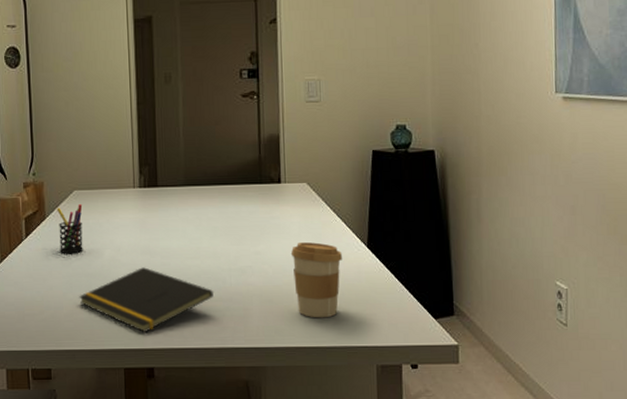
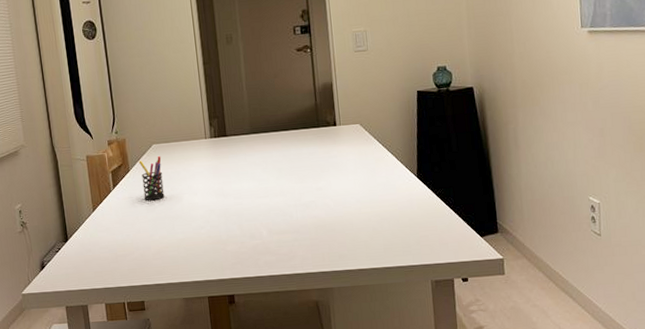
notepad: present [79,267,215,332] -> none [164,208,283,265]
coffee cup: present [290,241,342,318] -> none [349,176,395,243]

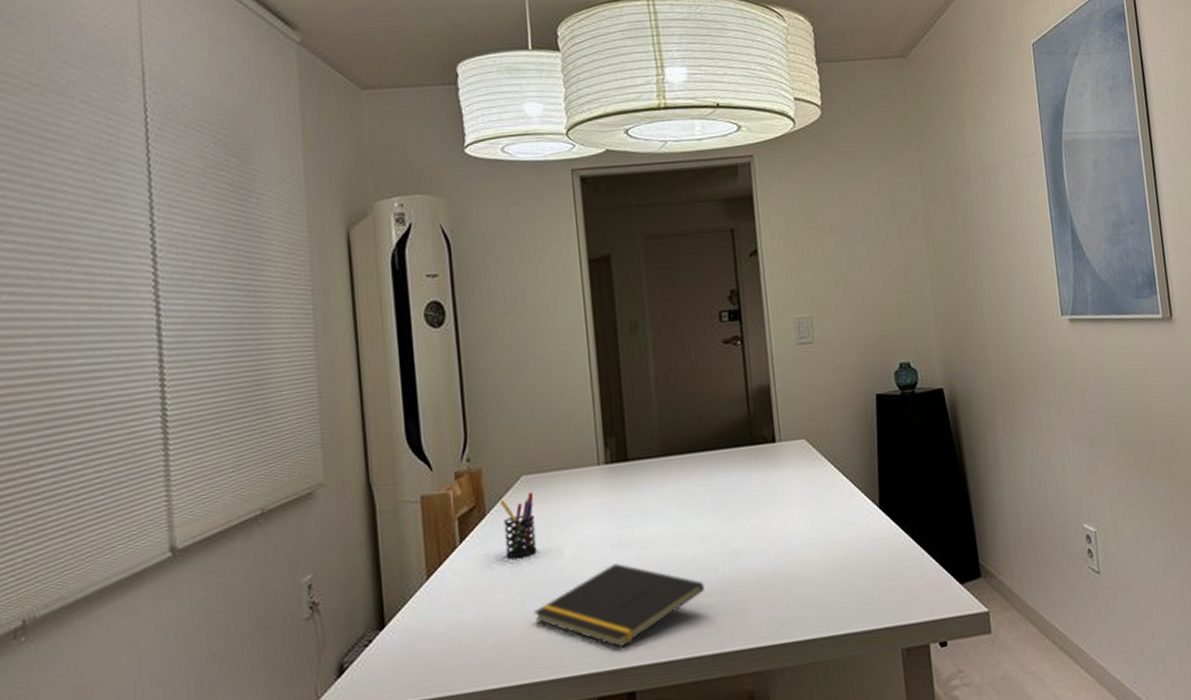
notepad: none [164,208,283,265] -> present [534,563,705,648]

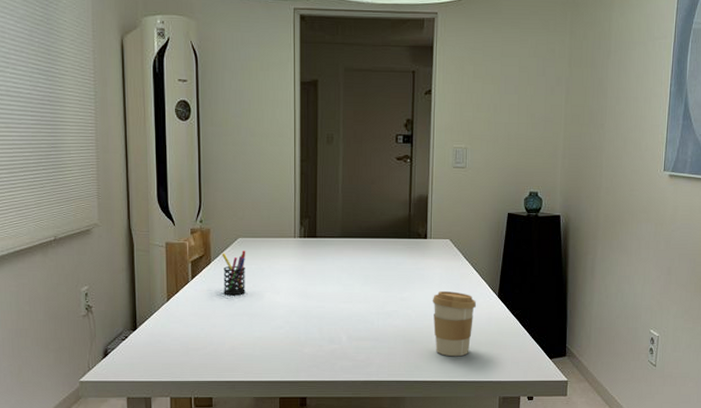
notepad: present [534,563,705,648] -> none [240,309,363,366]
coffee cup: none [792,509,852,601] -> present [432,290,476,357]

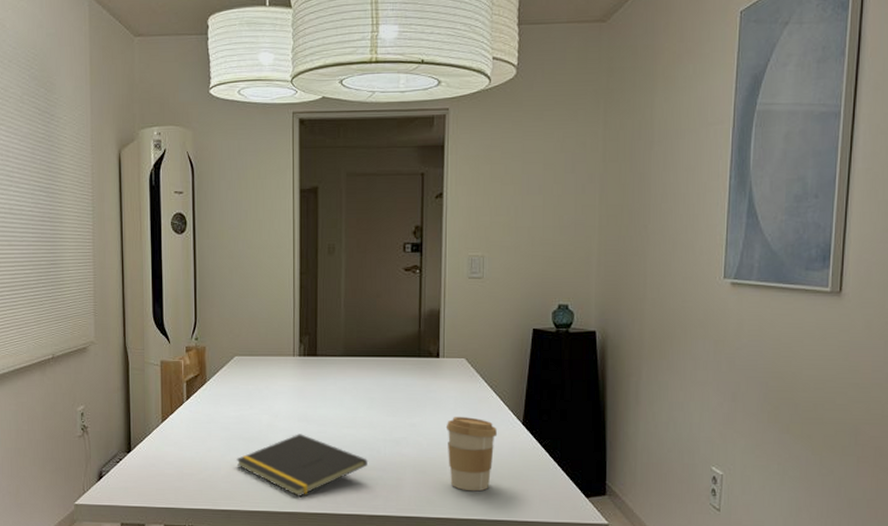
pen holder: present [222,251,246,296] -> none [218,370,243,418]
notepad: none [240,309,363,366] -> present [236,434,369,496]

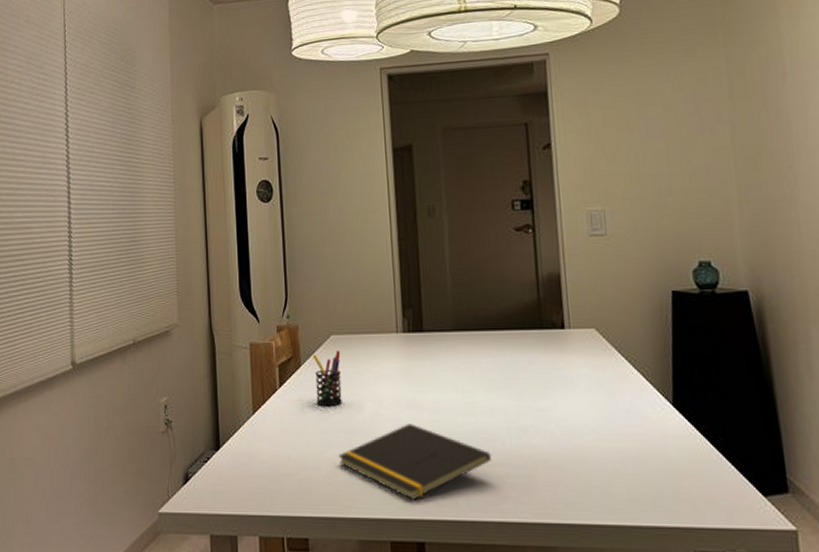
pen holder: none [218,370,243,418] -> present [313,351,342,407]
coffee cup: present [445,416,497,492] -> none [580,397,643,491]

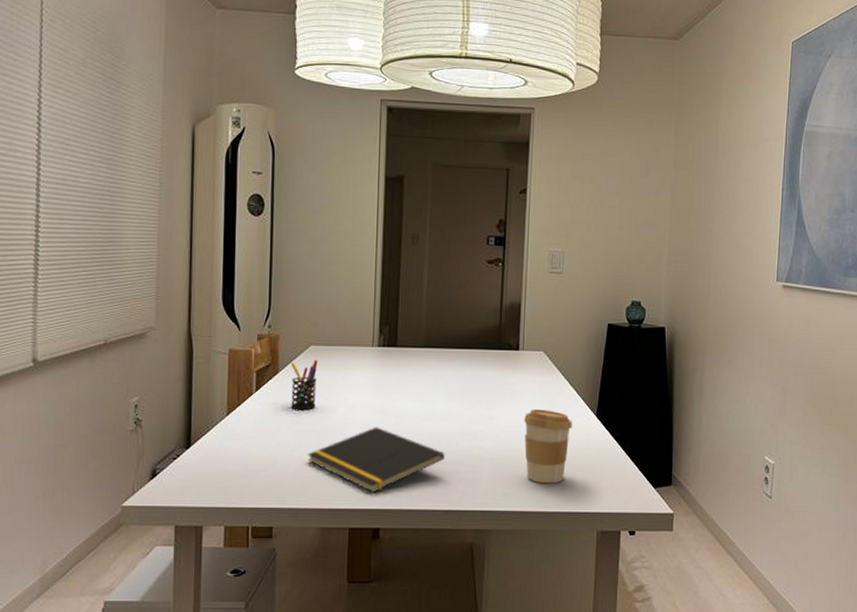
coffee cup: none [580,397,643,491] -> present [523,408,572,484]

